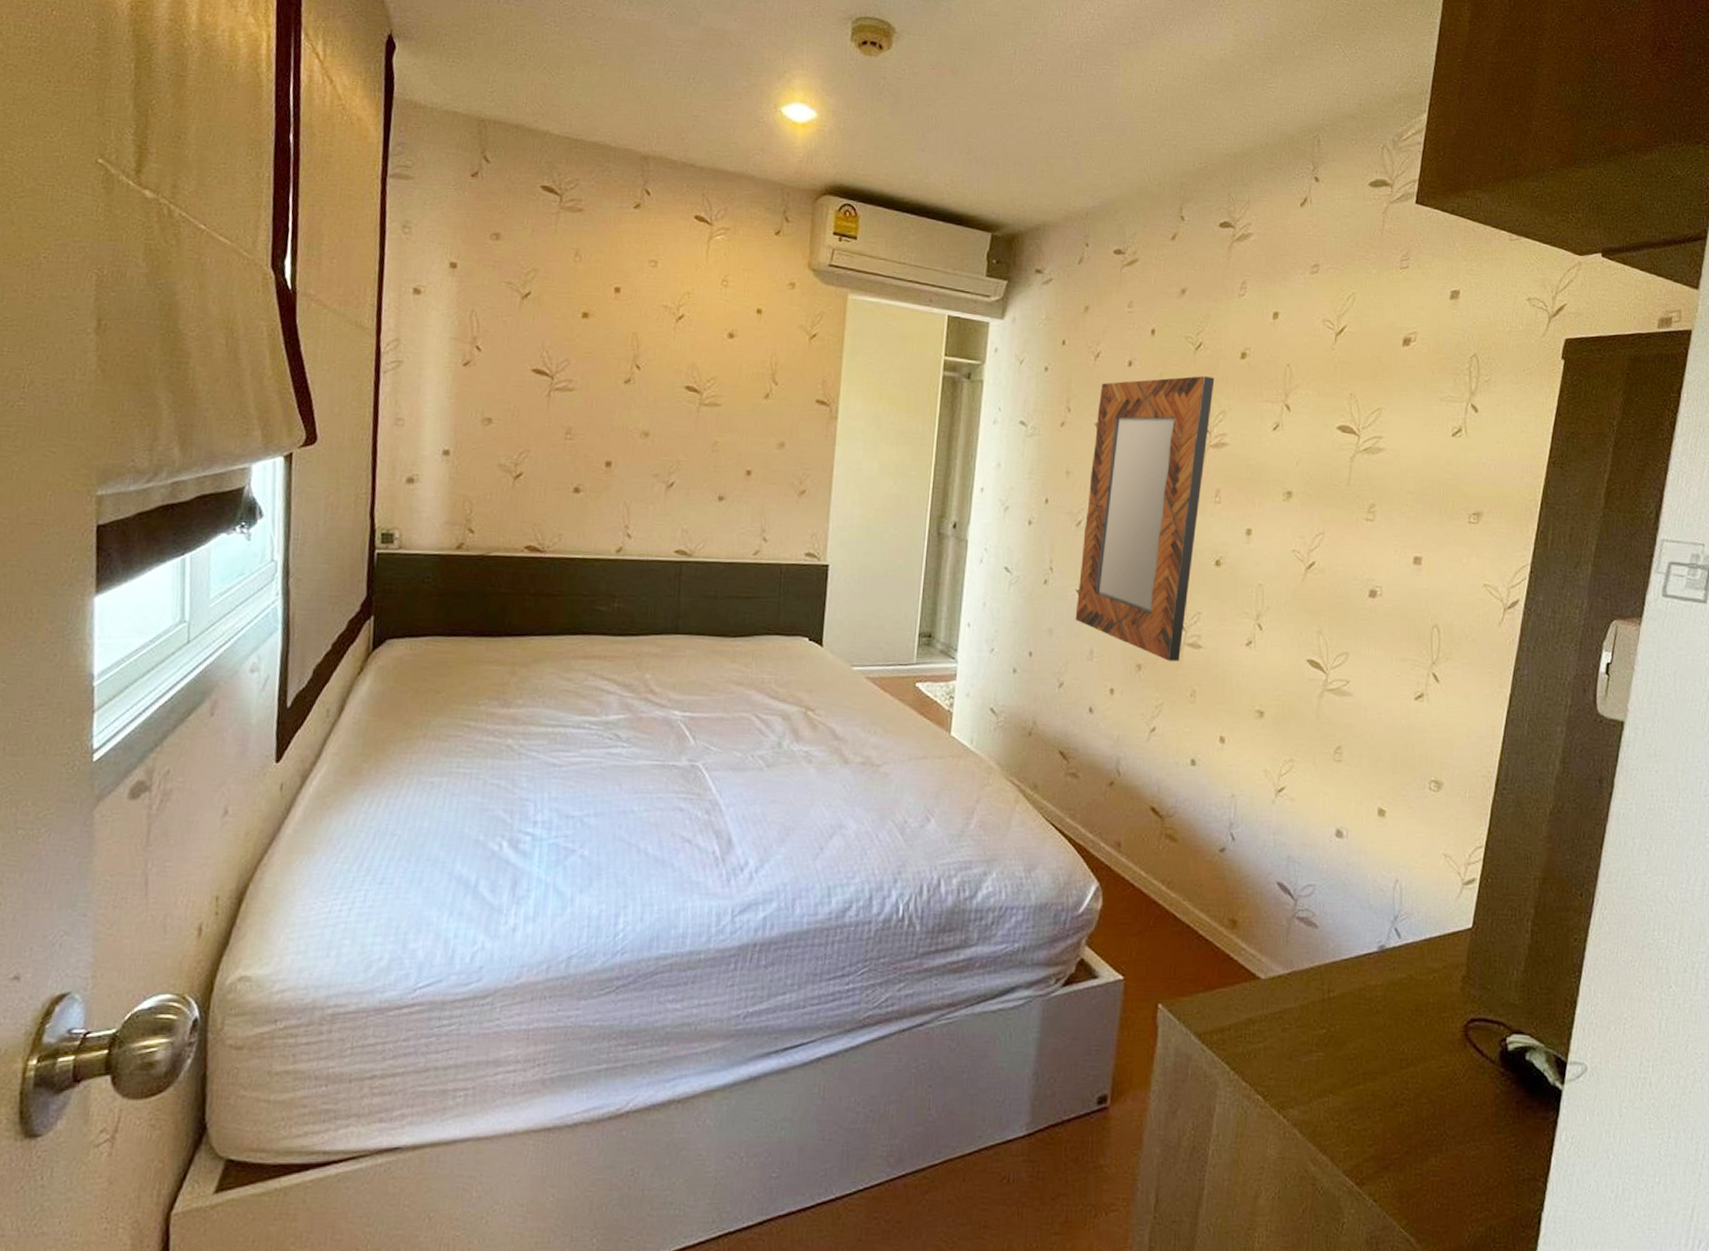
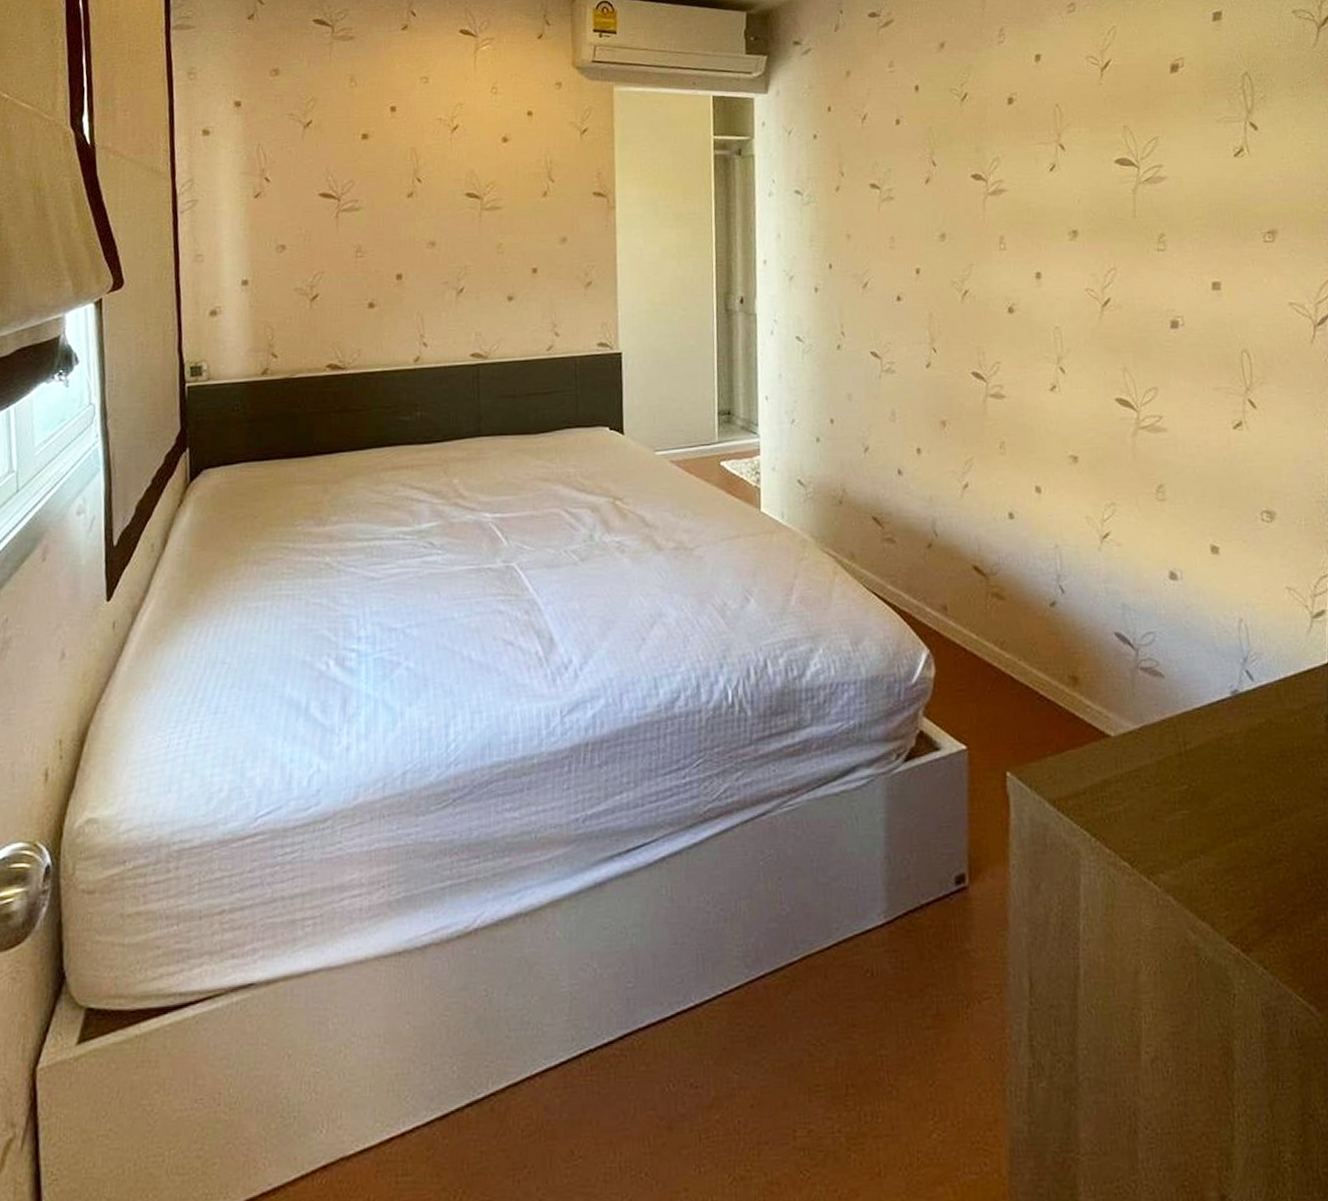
home mirror: present [1075,376,1215,661] -> none [871,125,985,414]

